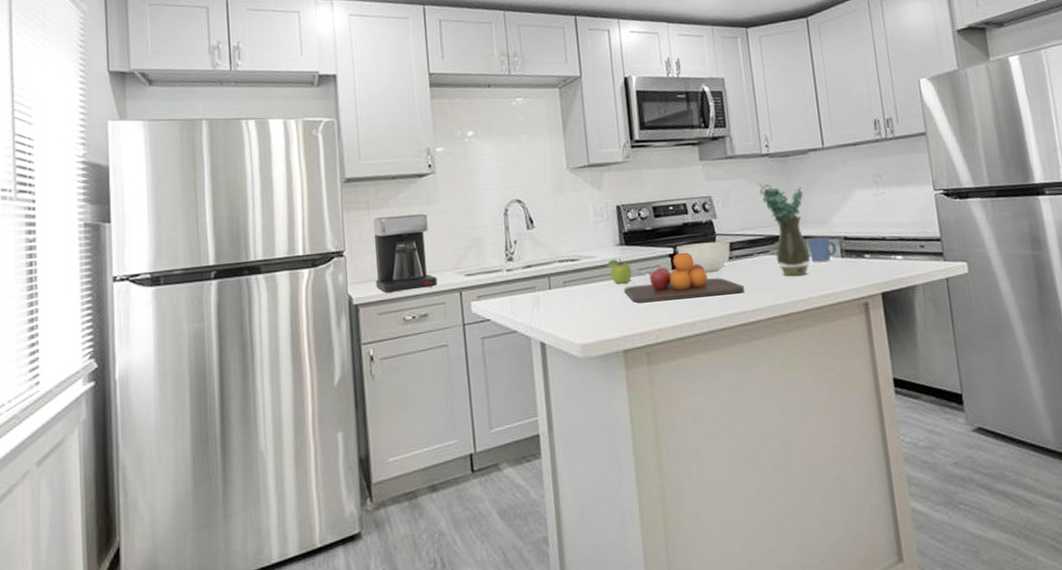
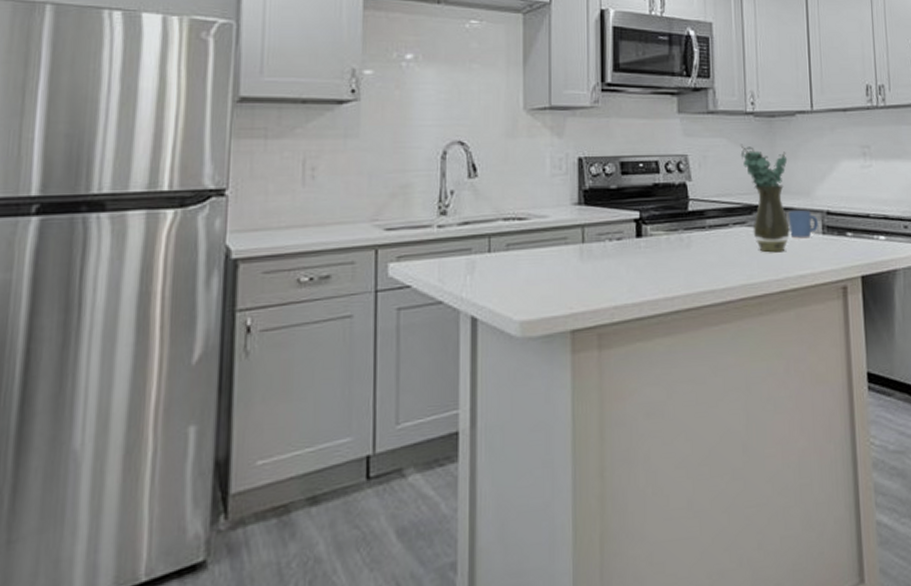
coffee maker: present [372,213,438,294] -> none [265,149,347,247]
fruit: present [606,258,632,285] -> none [560,220,590,252]
chopping board: present [624,252,745,303] -> none [578,217,716,275]
bowl: present [676,241,731,274] -> none [644,207,705,244]

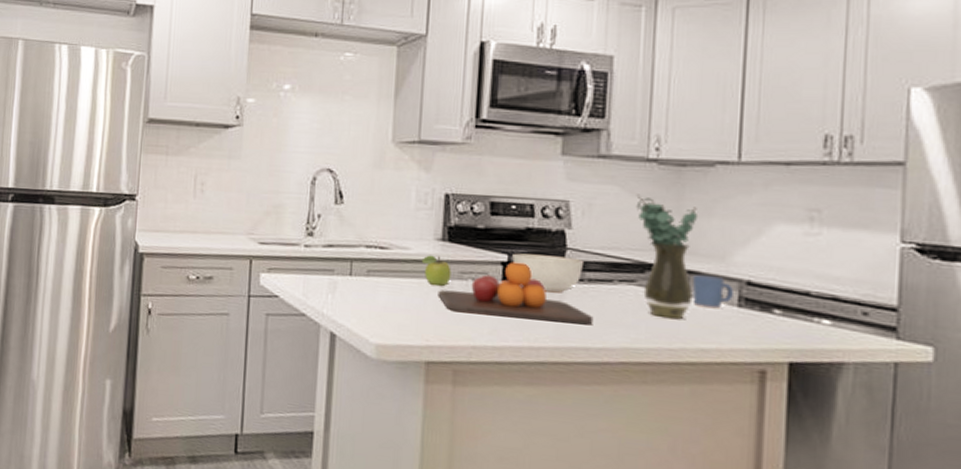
fruit: none [560,220,590,252] -> present [421,255,452,287]
chopping board: none [578,217,716,275] -> present [438,262,594,324]
bowl: none [644,207,705,244] -> present [512,253,585,294]

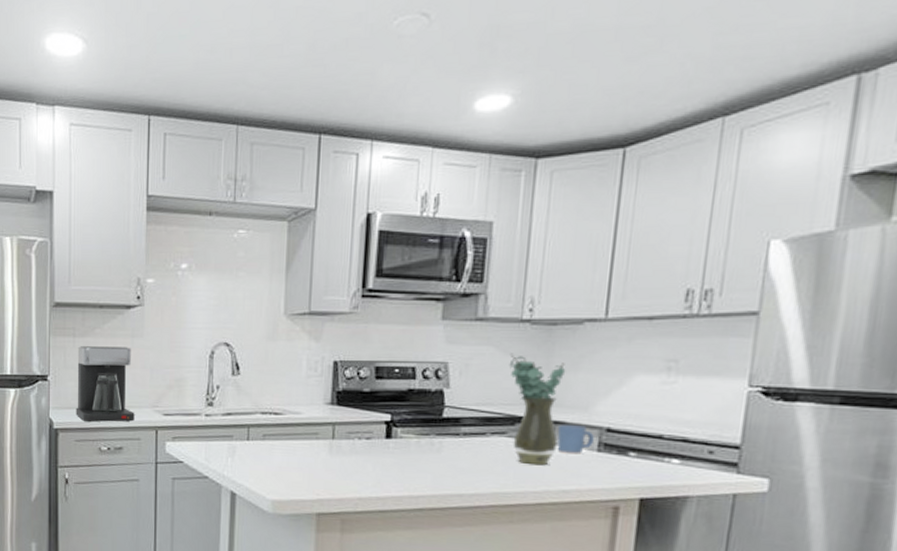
coffee maker: none [164,165,228,249] -> present [76,346,135,423]
fruit: present [421,255,452,287] -> none [312,418,340,447]
chopping board: present [438,262,594,324] -> none [327,421,468,474]
bowl: present [512,253,585,294] -> none [395,412,461,448]

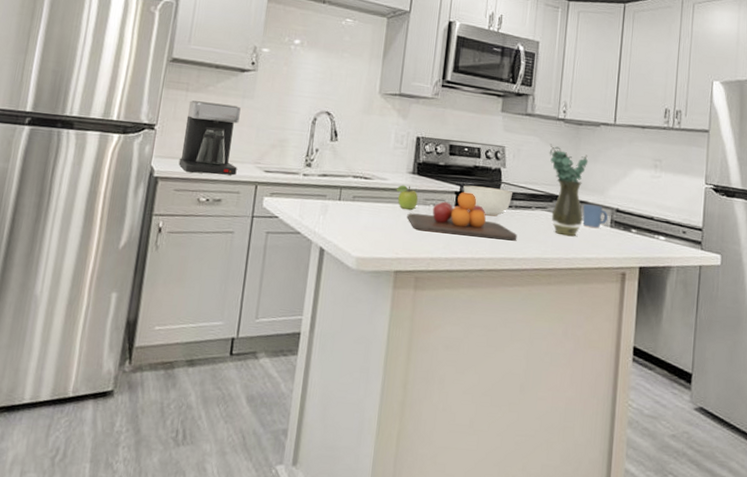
fruit: none [312,418,340,447] -> present [396,185,418,211]
chopping board: none [327,421,468,474] -> present [407,192,518,240]
bowl: none [395,412,461,448] -> present [463,185,513,217]

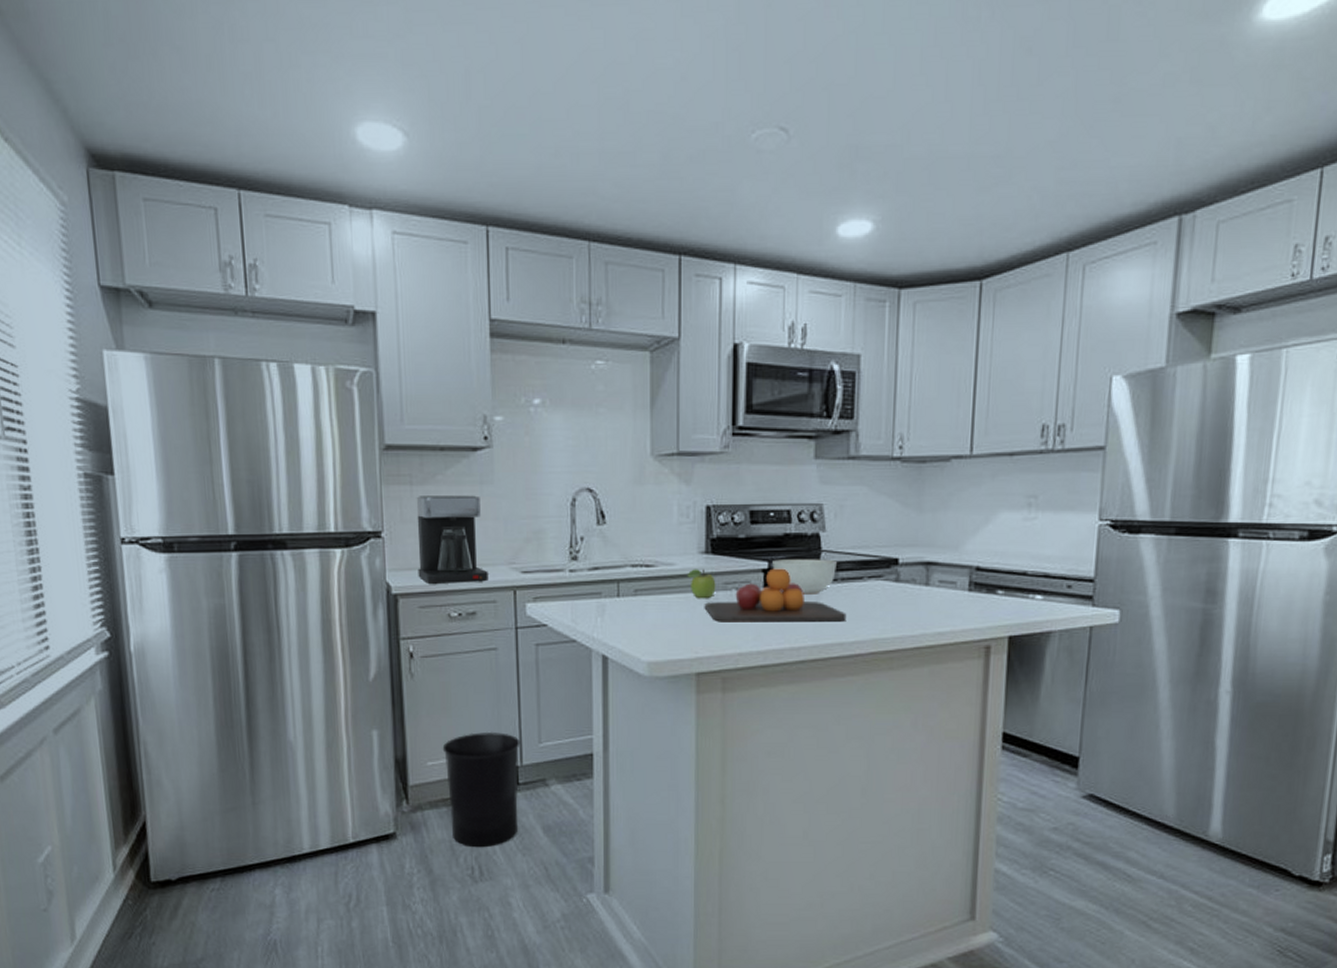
waste bin: none [164,304,240,411] -> present [442,731,521,847]
vase: present [549,144,589,237] -> none [882,492,936,608]
mug: present [582,203,608,229] -> none [930,564,965,595]

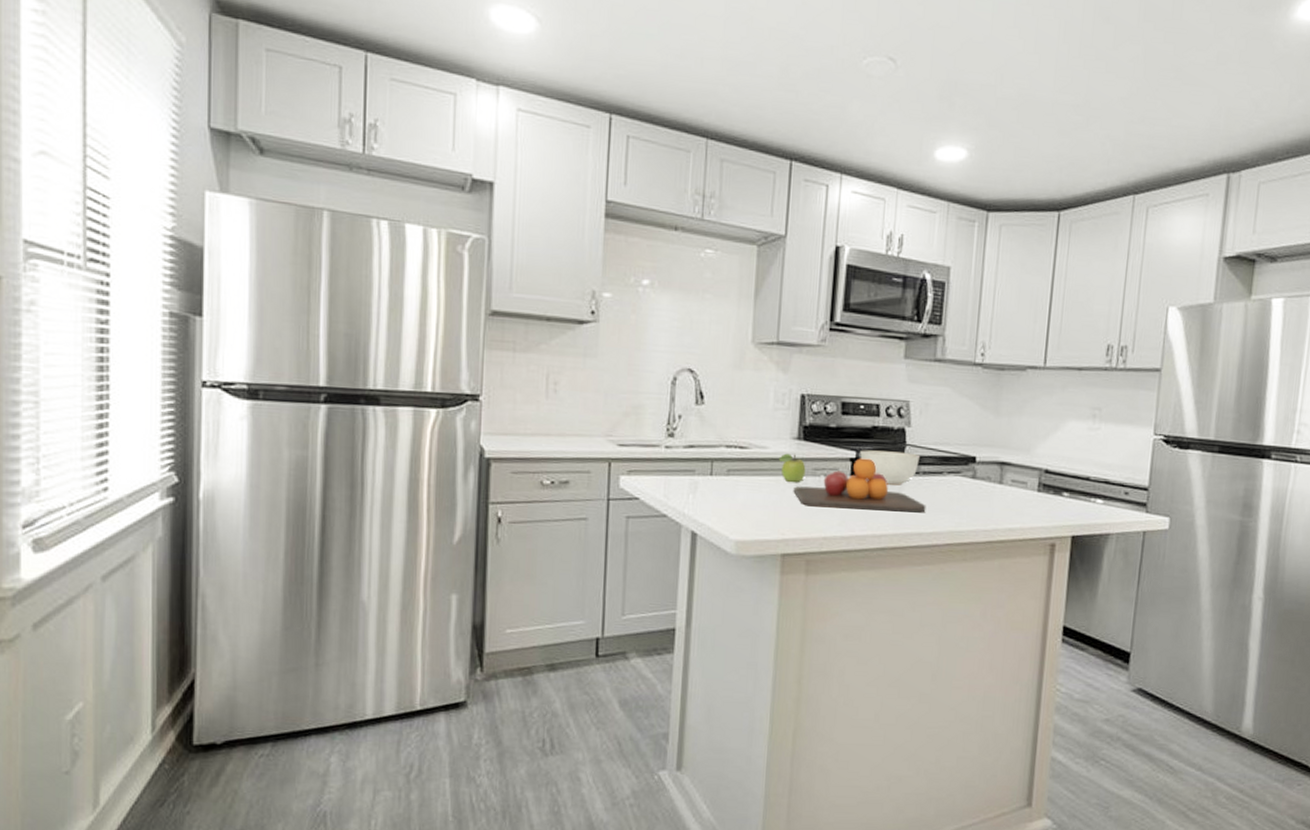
coffee maker: present [416,495,489,585] -> none [513,363,585,452]
waste bin: present [442,731,521,847] -> none [523,601,603,719]

